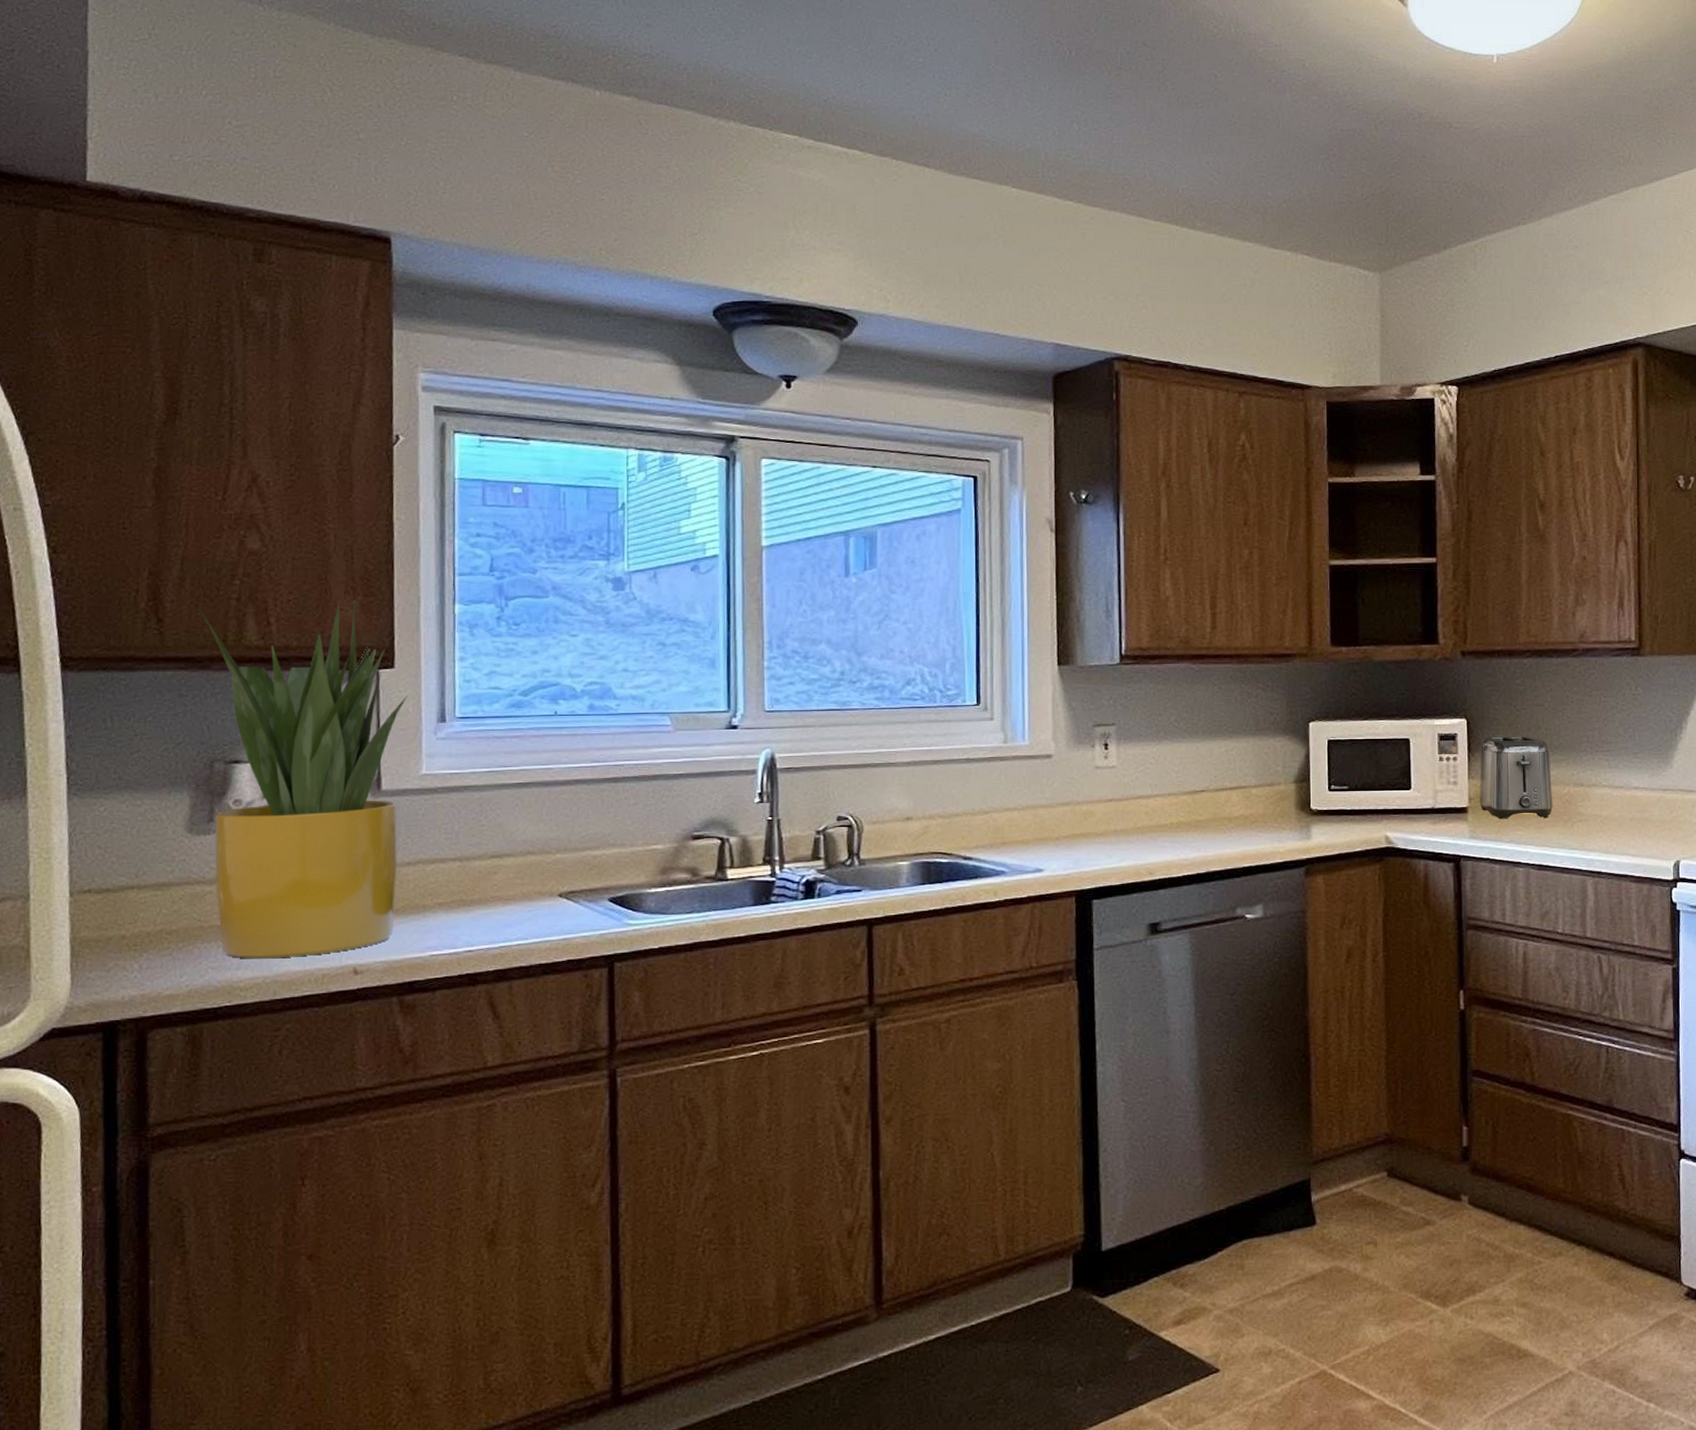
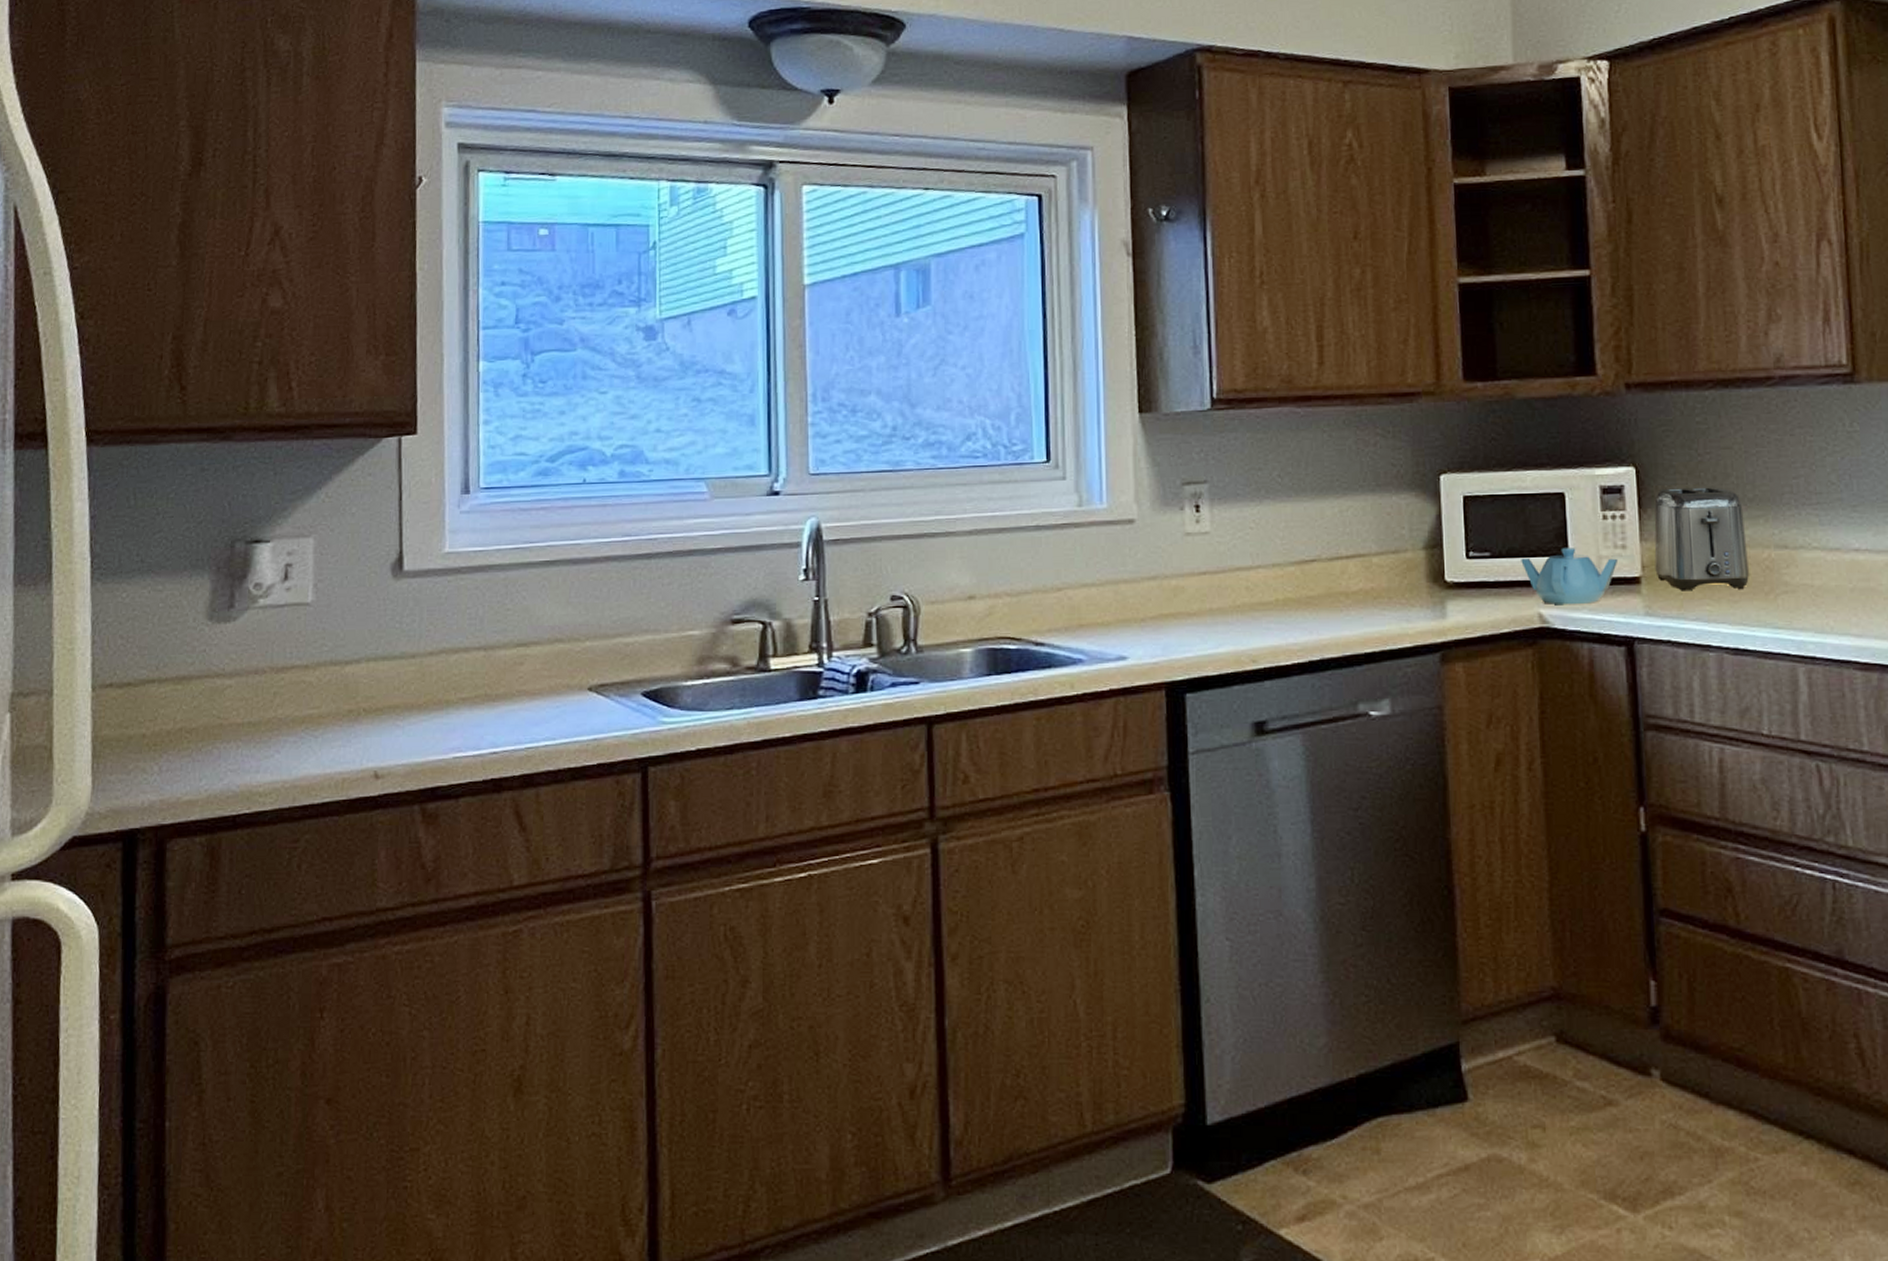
planter: present [199,600,407,959] -> none [222,360,430,761]
teapot: none [1373,782,1451,830] -> present [1521,546,1619,605]

